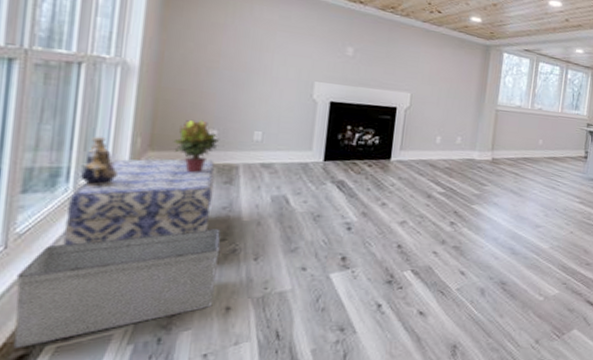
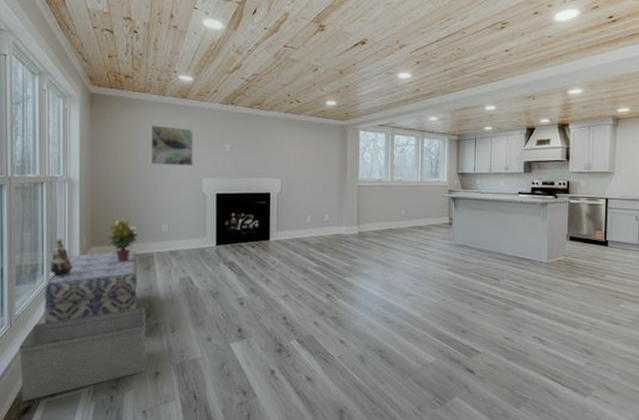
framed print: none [248,12,308,67] -> present [152,125,193,167]

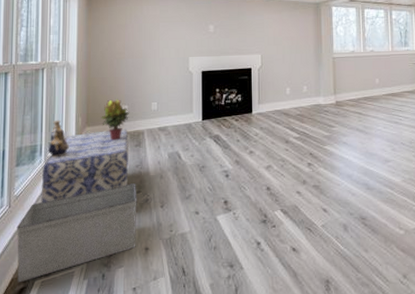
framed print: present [152,125,193,167] -> none [142,11,180,48]

